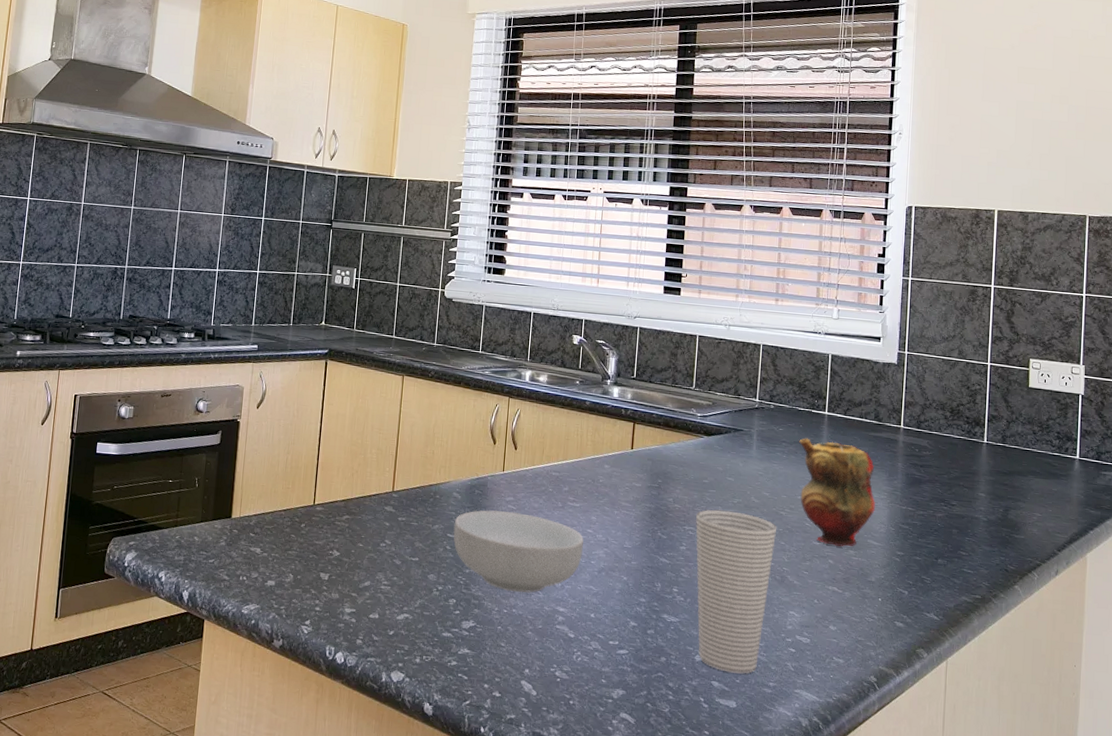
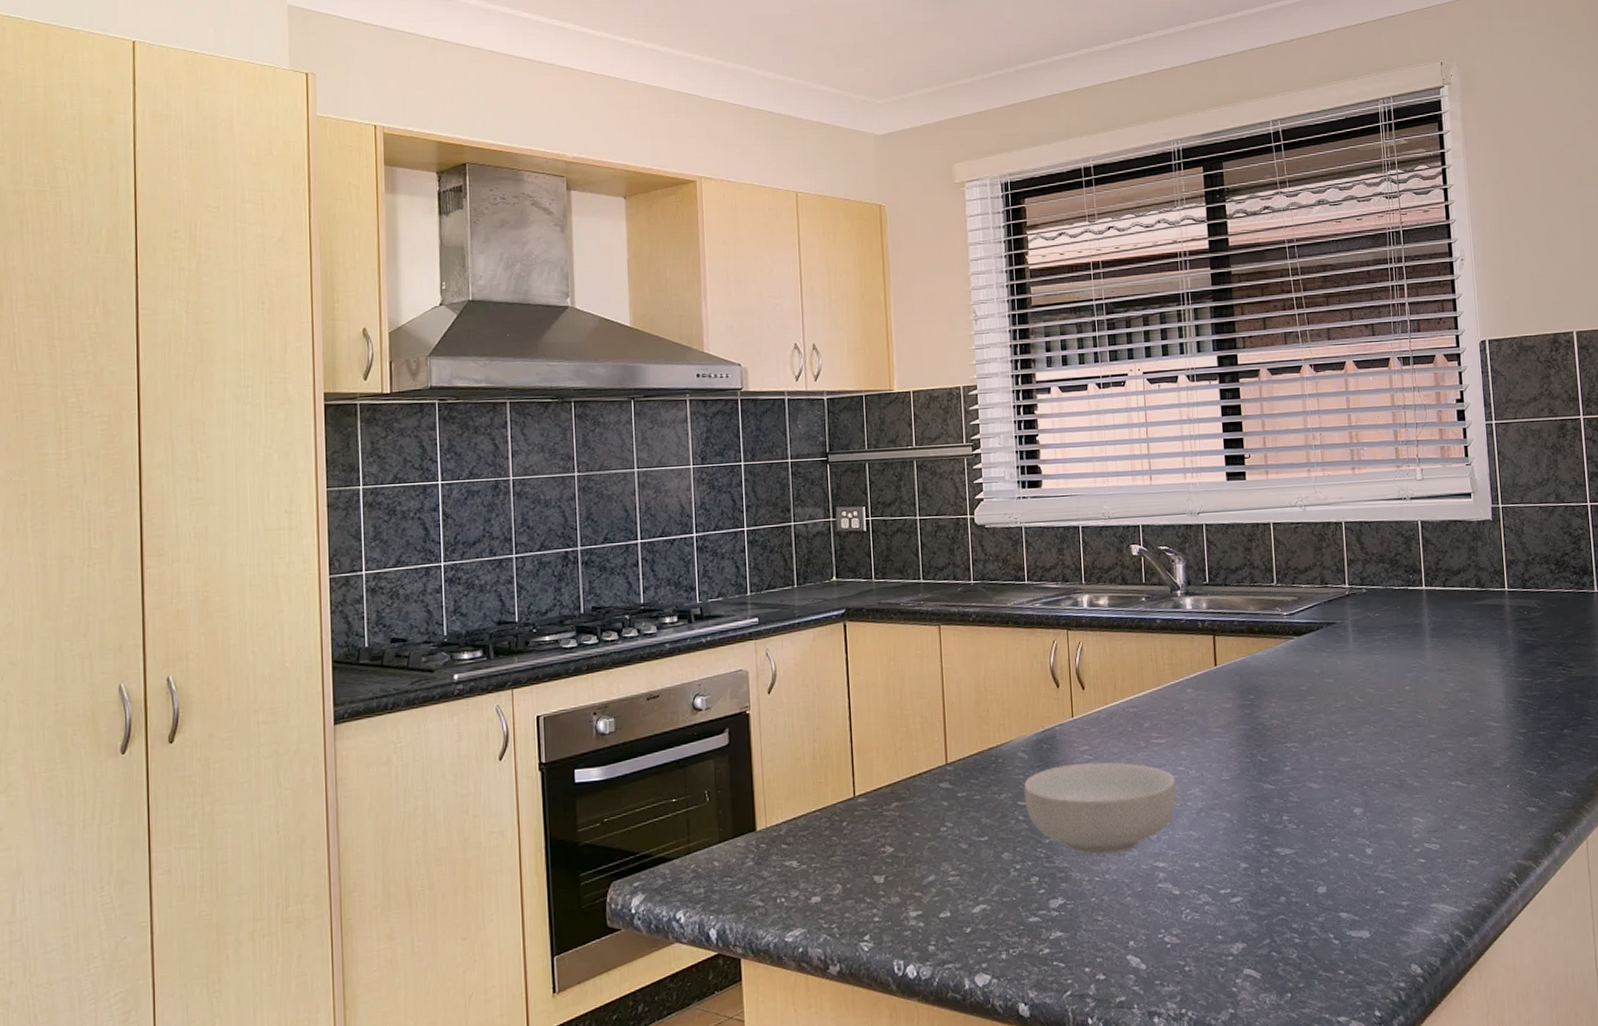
cup: present [695,509,776,674] -> none [1297,716,1388,900]
teapot: present [799,438,875,546] -> none [1398,619,1490,735]

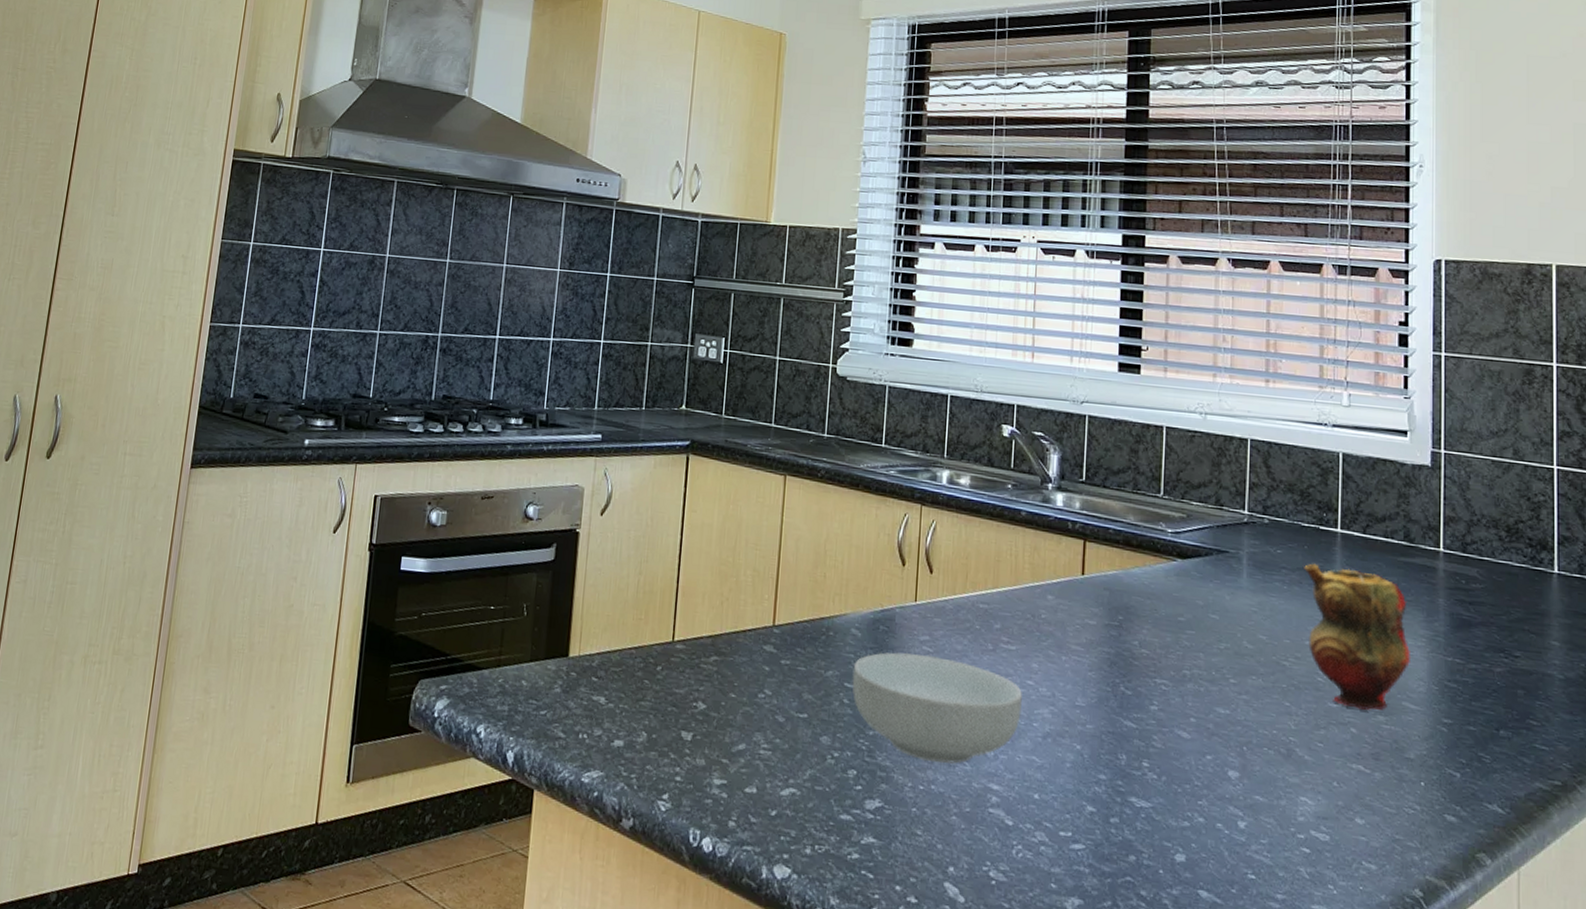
teapot: none [1398,619,1490,735] -> present [1304,563,1410,710]

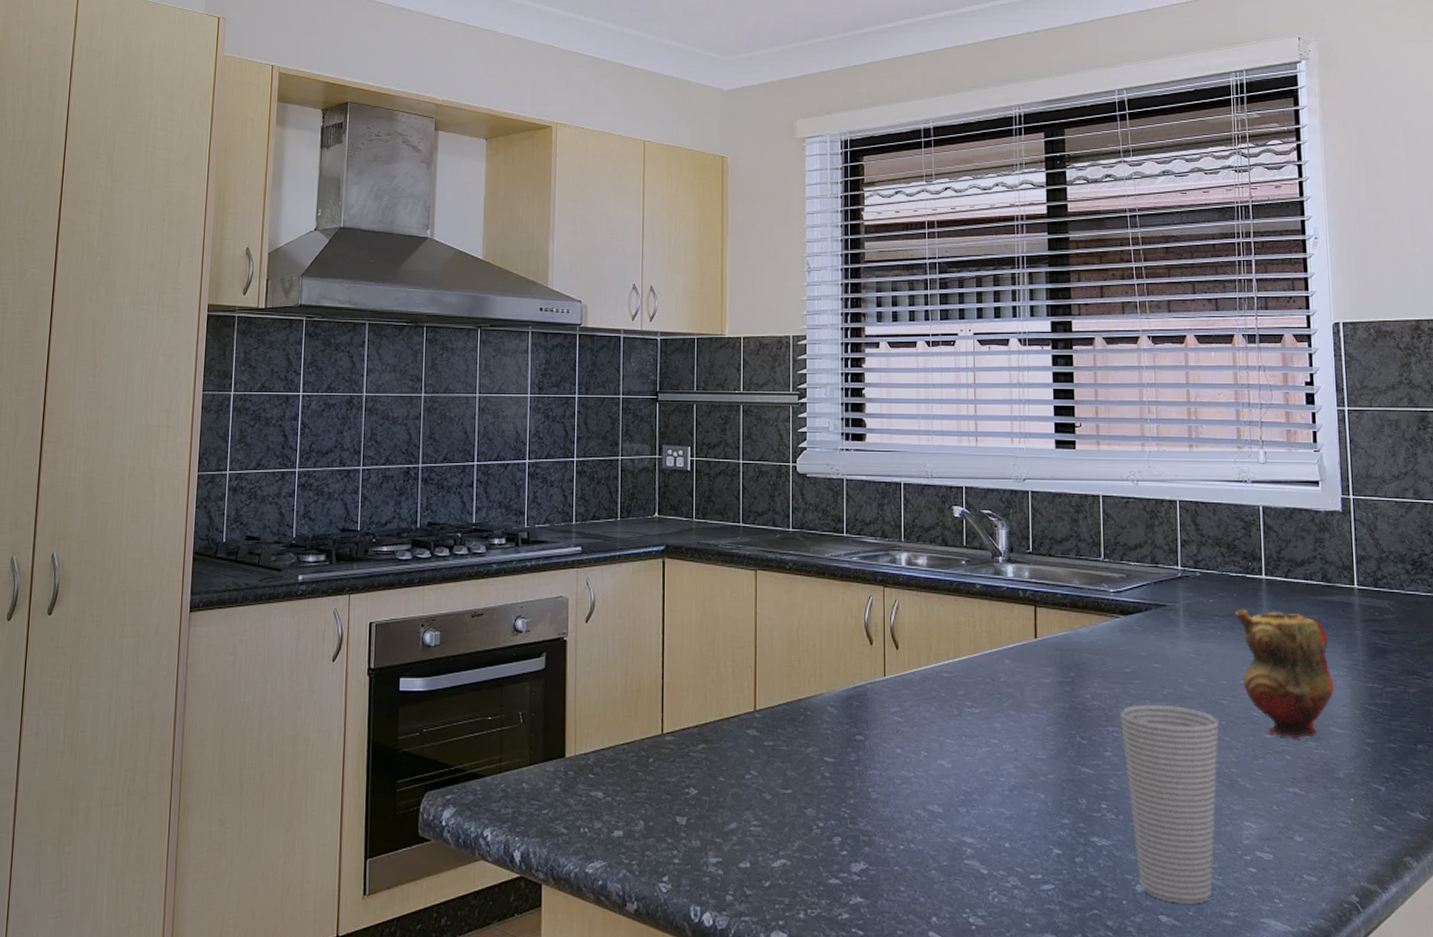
cereal bowl: present [852,652,1022,764] -> none [831,724,988,822]
cup: none [1169,656,1278,881] -> present [1119,704,1219,904]

